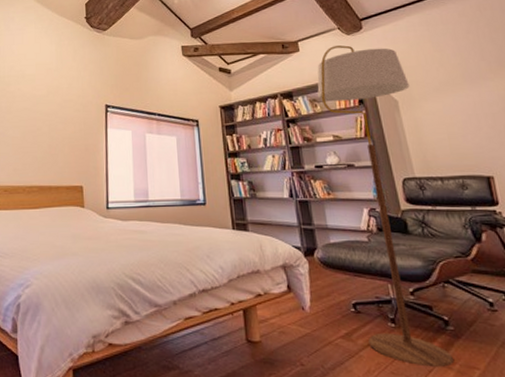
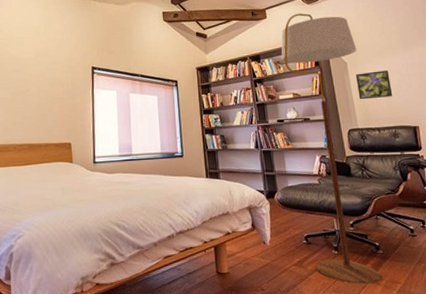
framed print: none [409,110,458,144] -> present [355,70,393,100]

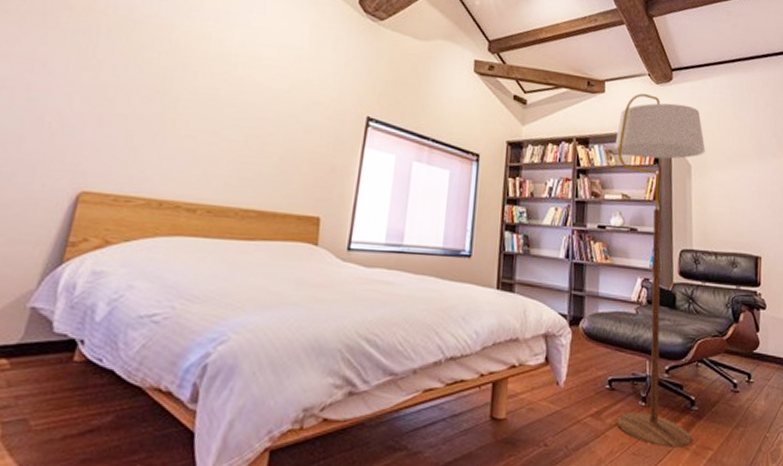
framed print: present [355,70,393,100] -> none [698,181,738,216]

